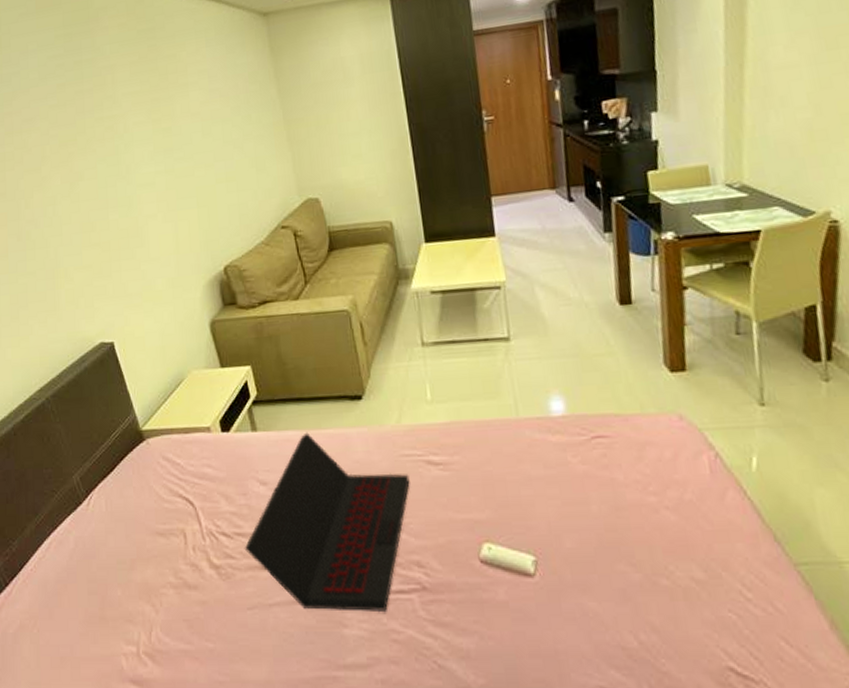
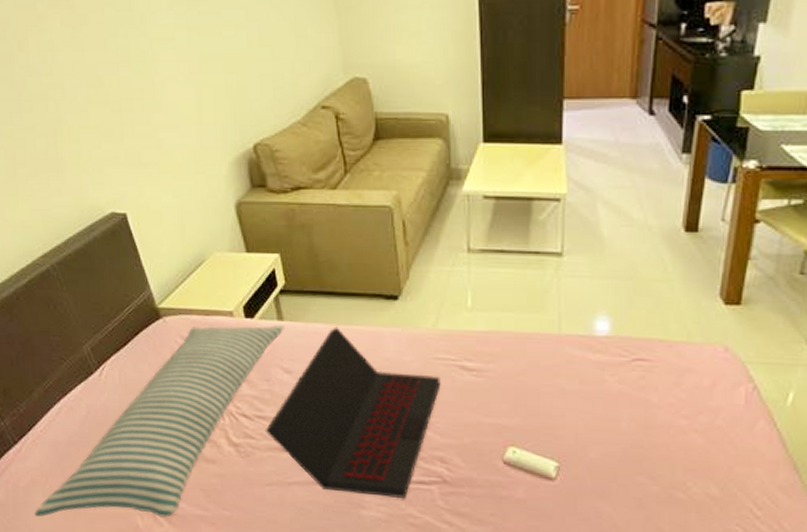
pillow: none [22,437,259,666] -> present [35,325,285,517]

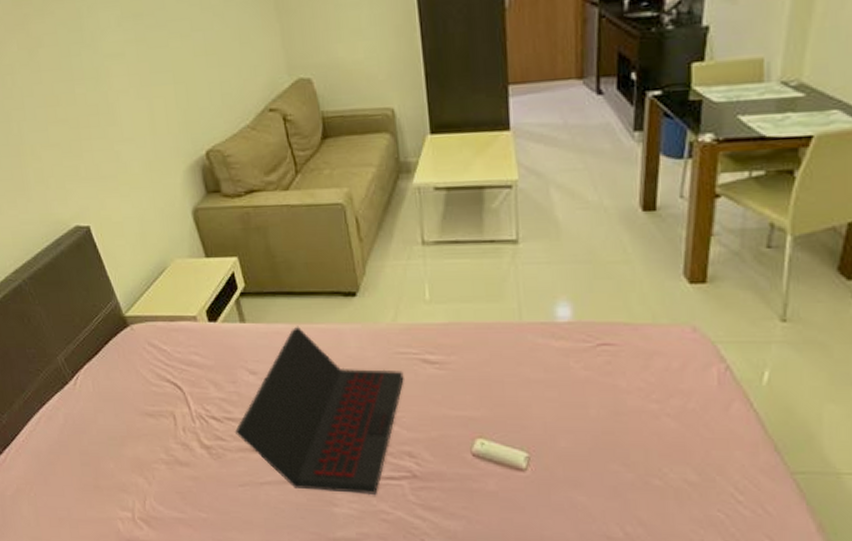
pillow: present [35,325,285,517] -> none [22,328,247,524]

